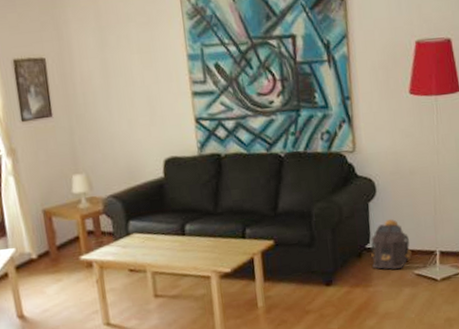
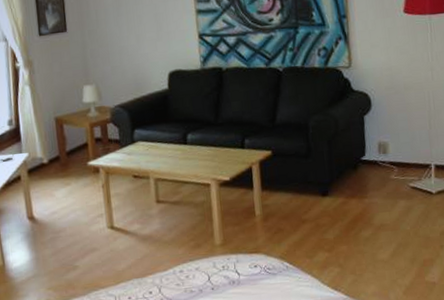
backpack: present [371,218,412,270] -> none [366,132,407,182]

